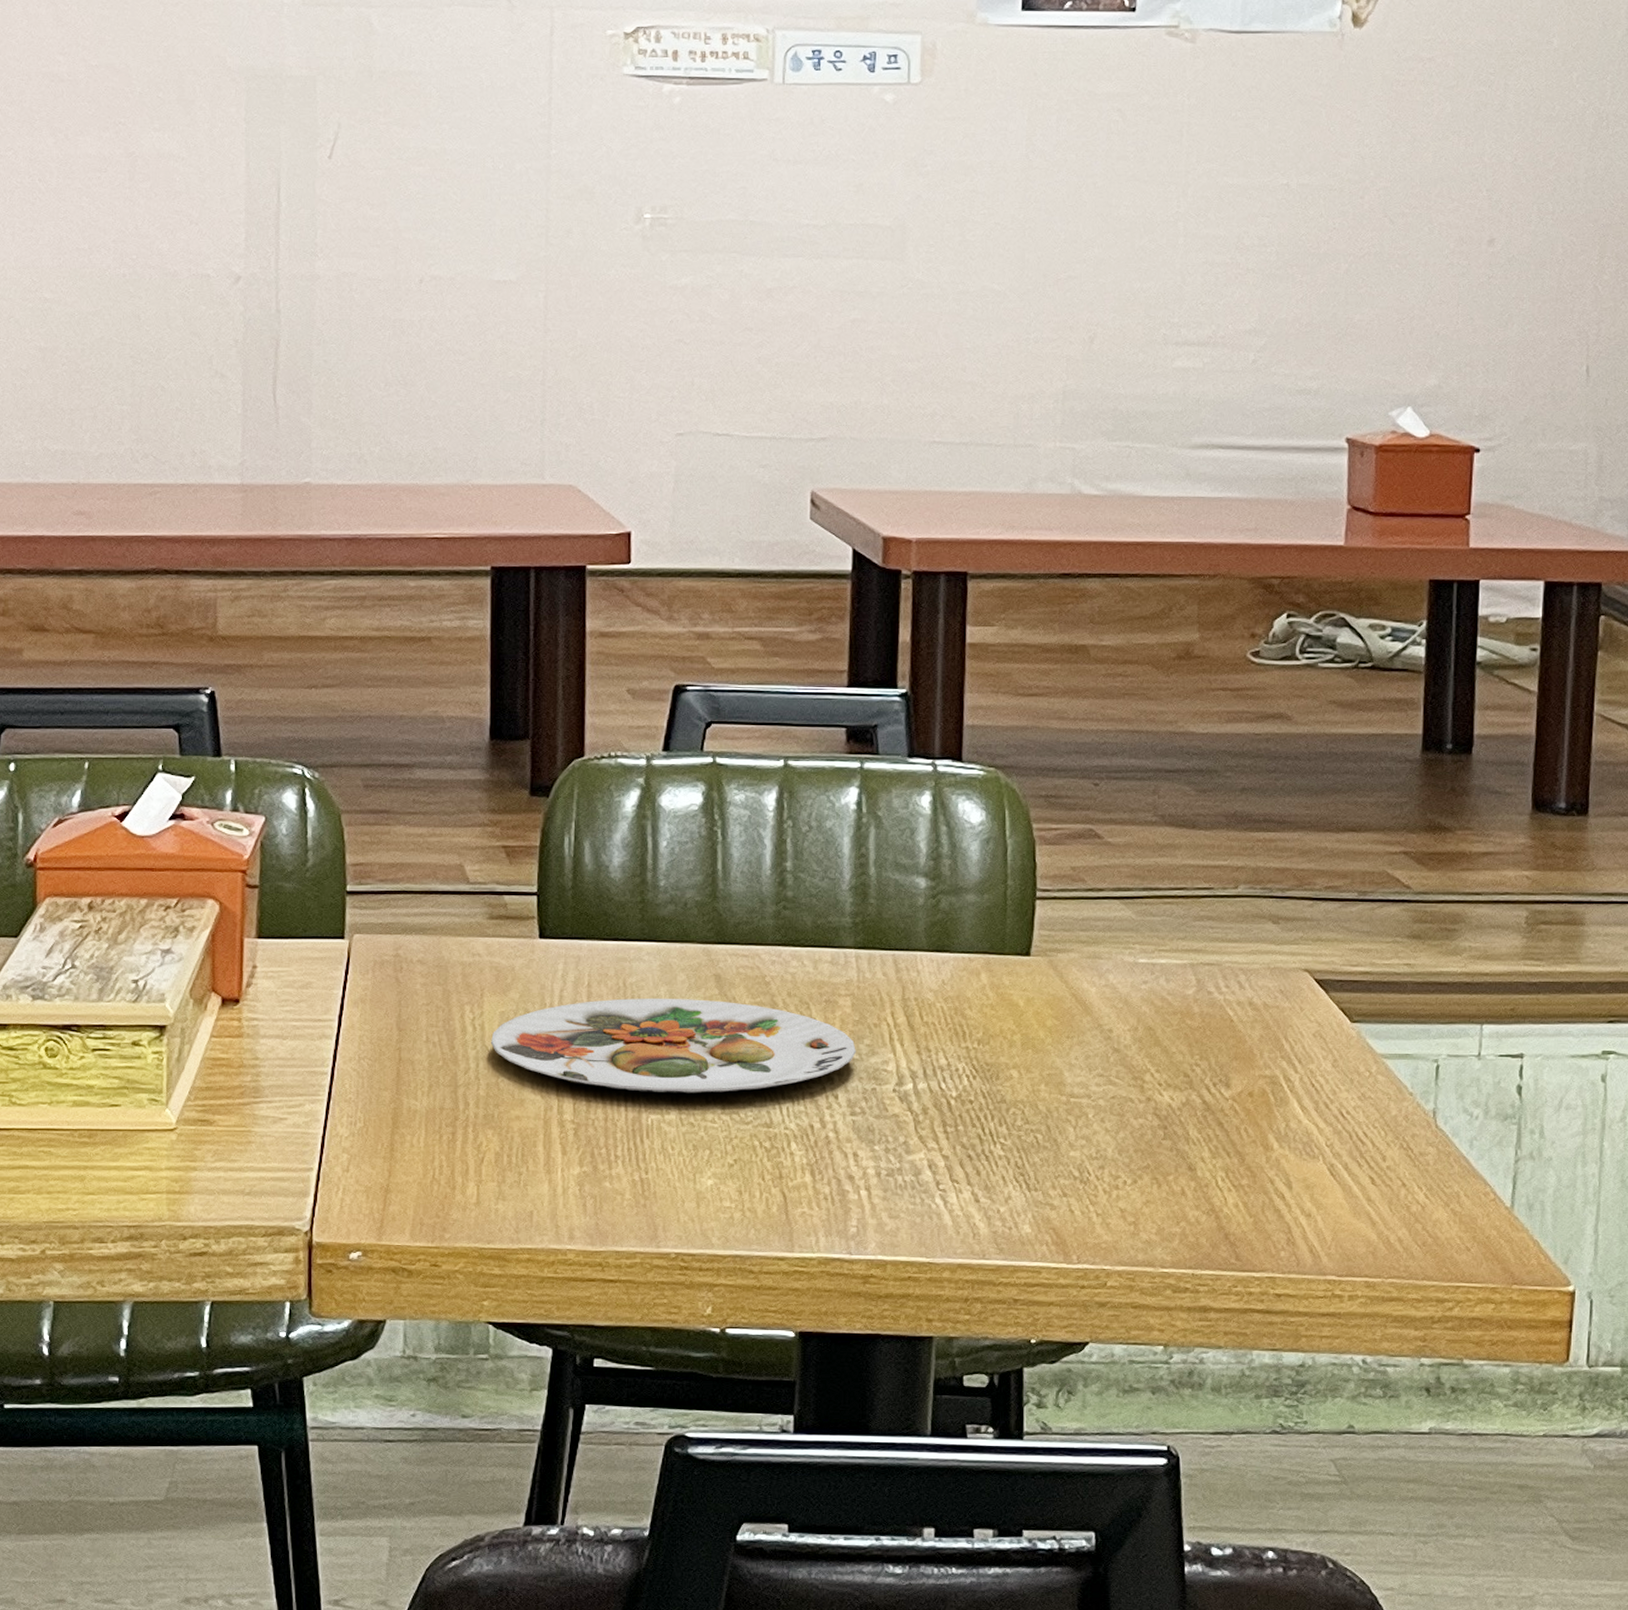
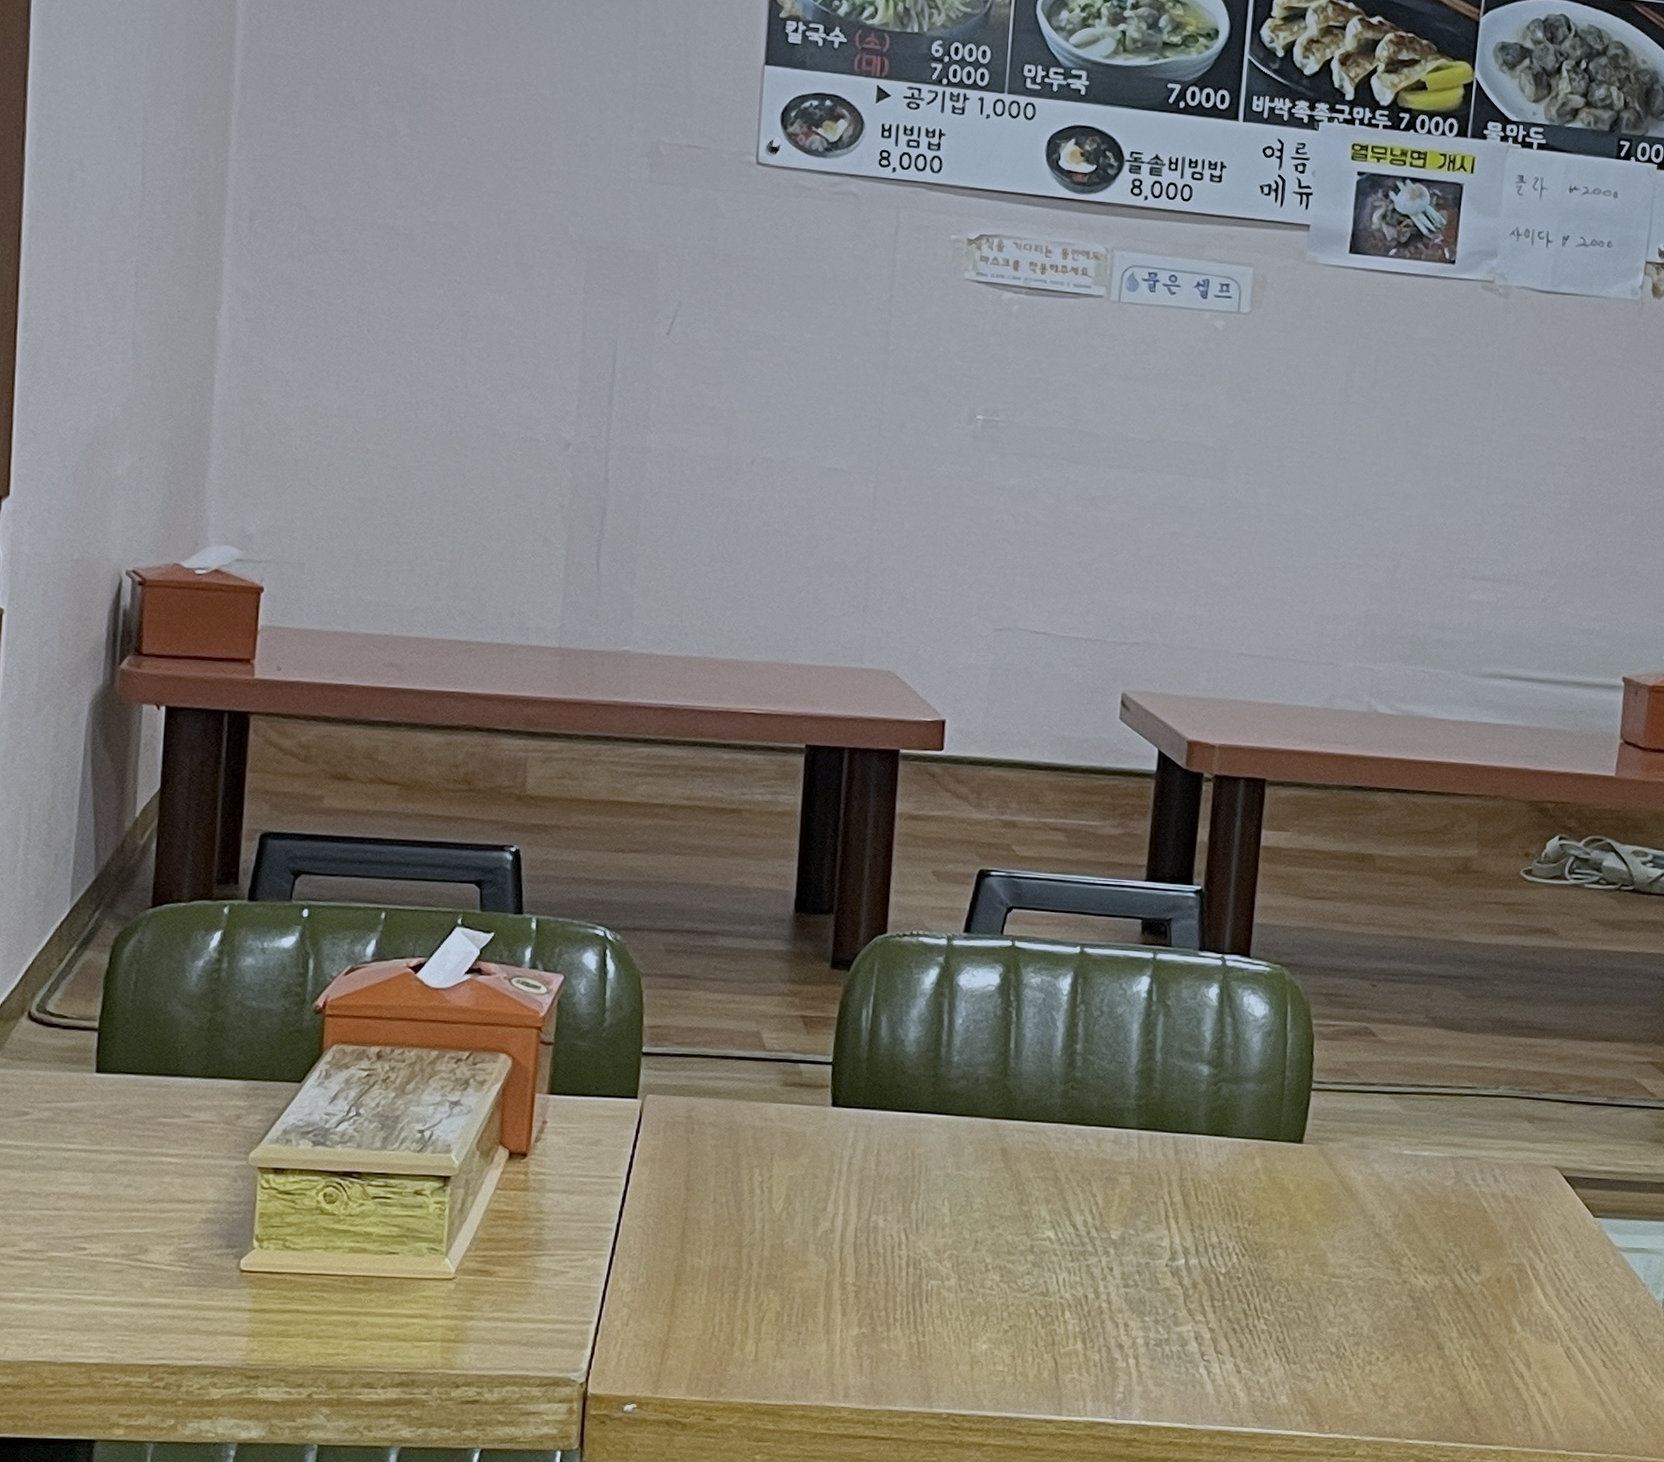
plate: present [490,998,856,1094] -> none [777,1168,1133,1262]

